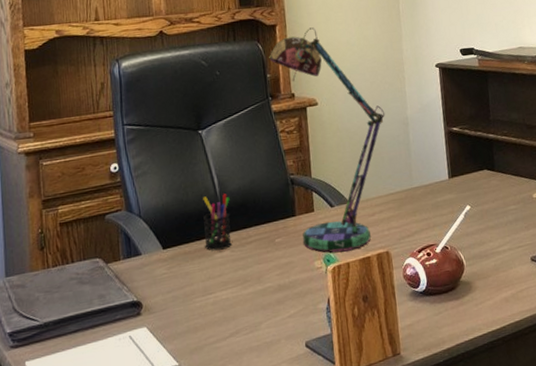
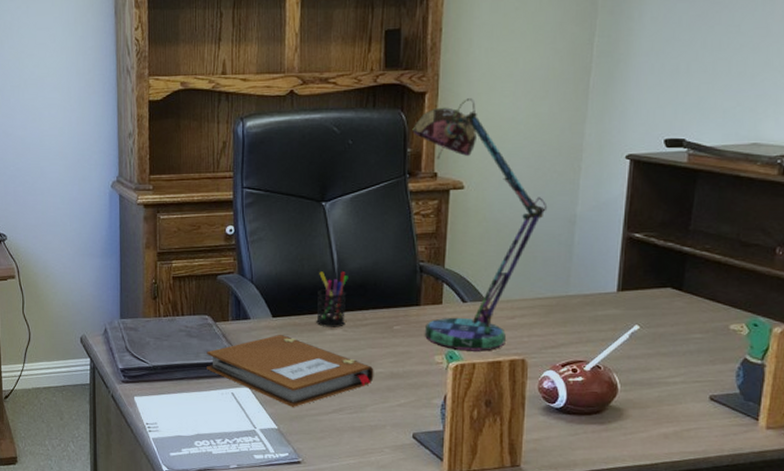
notebook: none [100,265,264,340] -> present [207,335,374,408]

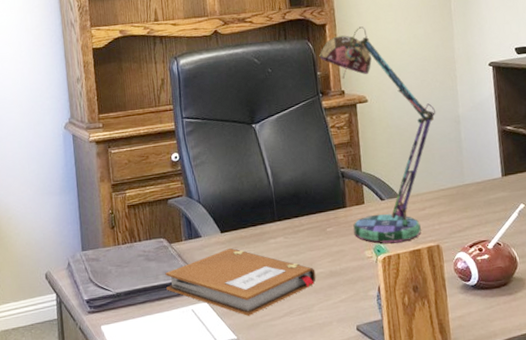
pen holder: present [316,271,348,328] -> none [257,184,285,237]

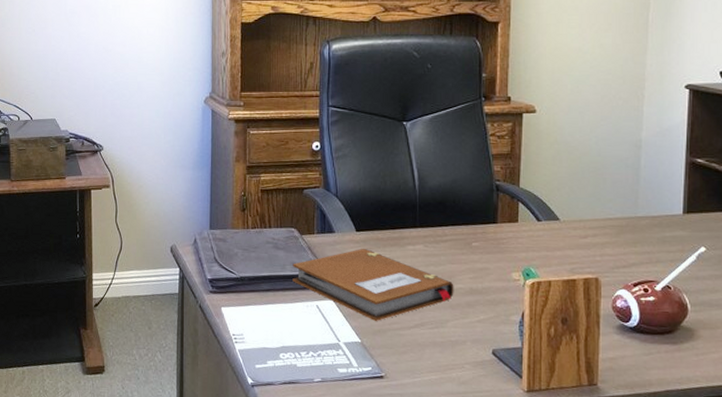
desk lamp: present [319,26,436,244] -> none [487,29,615,269]

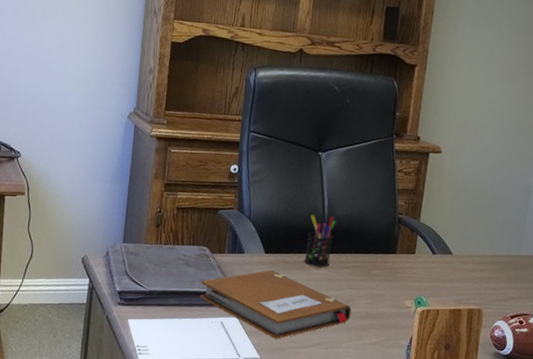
pen holder: none [398,188,429,243] -> present [304,215,336,268]

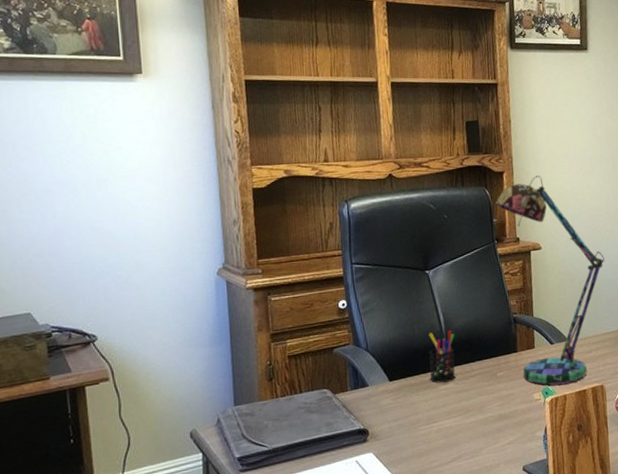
notebook: present [200,270,352,340] -> none [328,396,485,465]
desk lamp: none [398,75,509,299] -> present [496,175,605,386]

